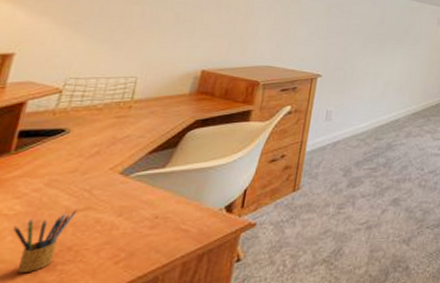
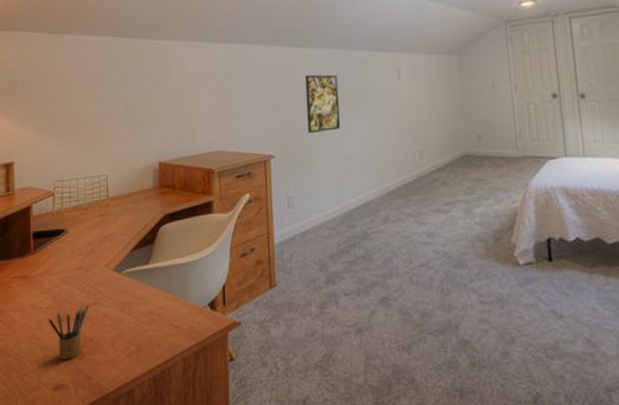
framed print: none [356,12,390,60] -> present [305,74,341,134]

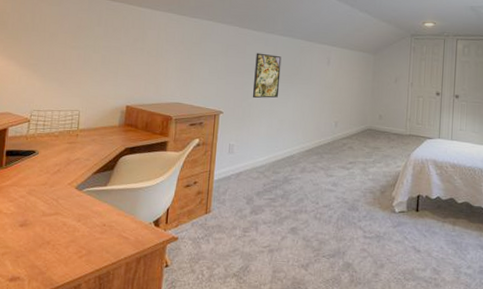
pencil box: present [48,305,89,361] -> none [11,214,50,258]

